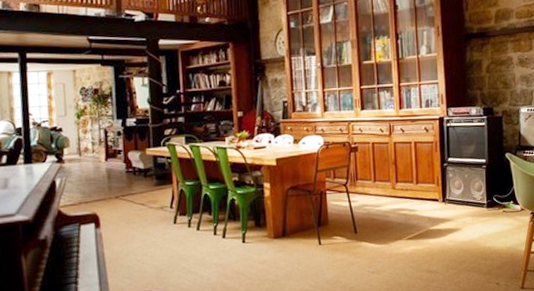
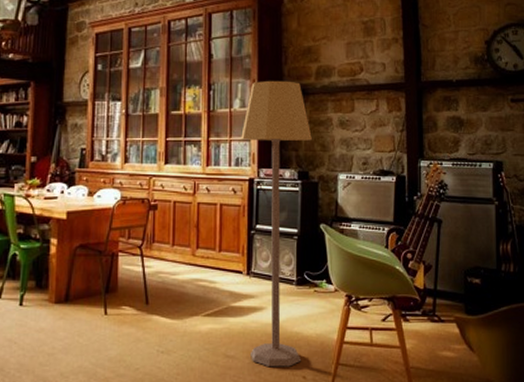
lamp: none [429,25,495,278] -> present [241,80,312,368]

